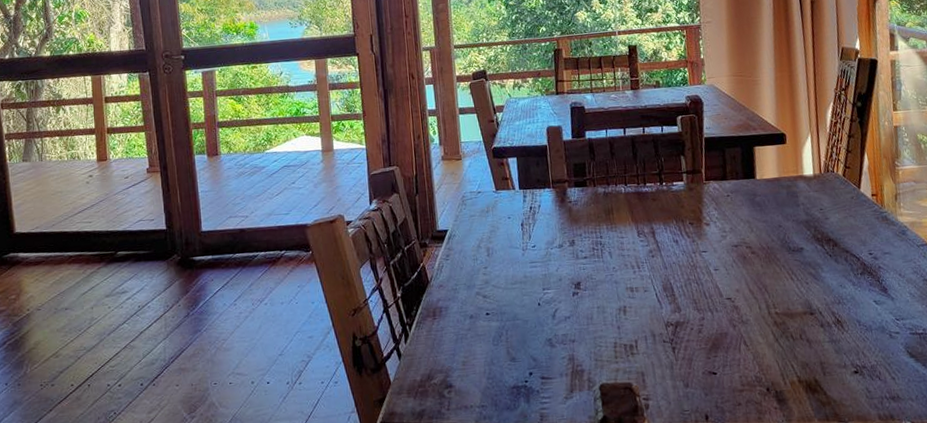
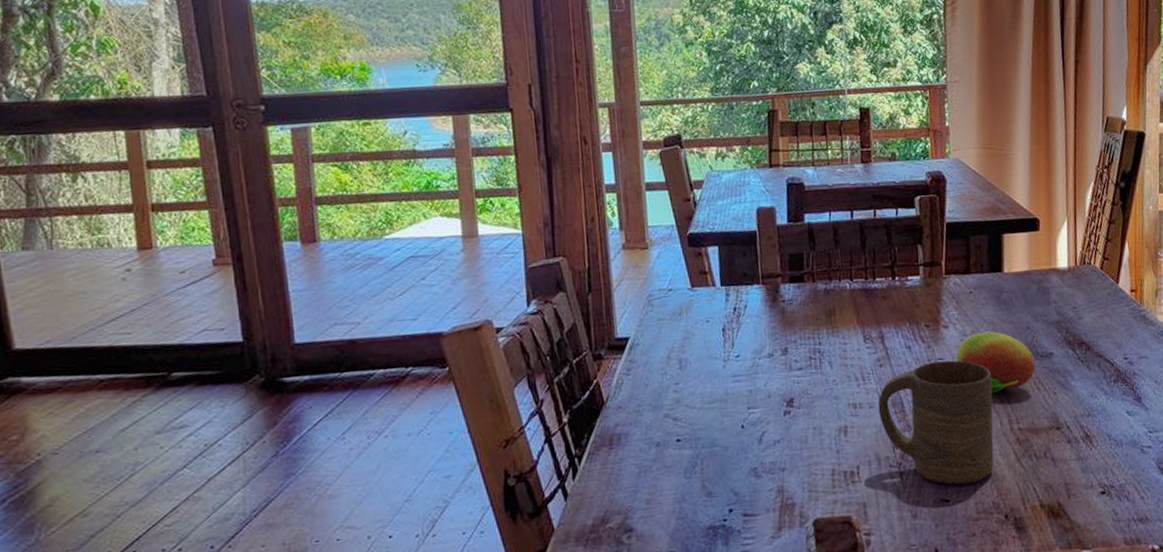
cup: none [651,252,755,360] -> present [878,360,994,485]
fruit: none [717,229,789,281] -> present [955,331,1036,393]

